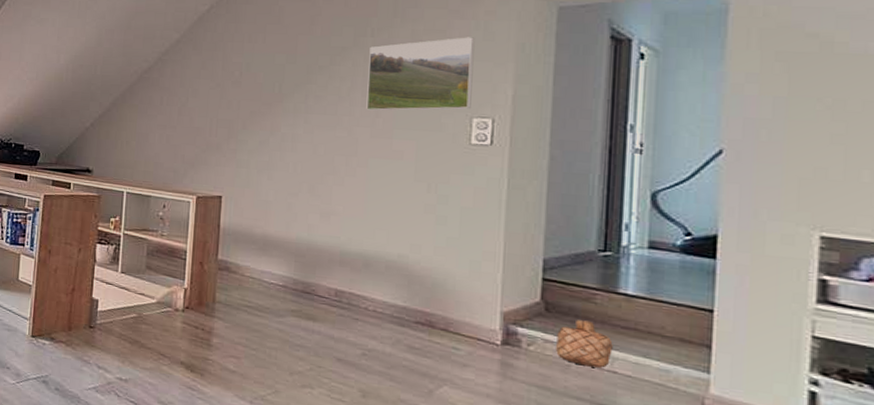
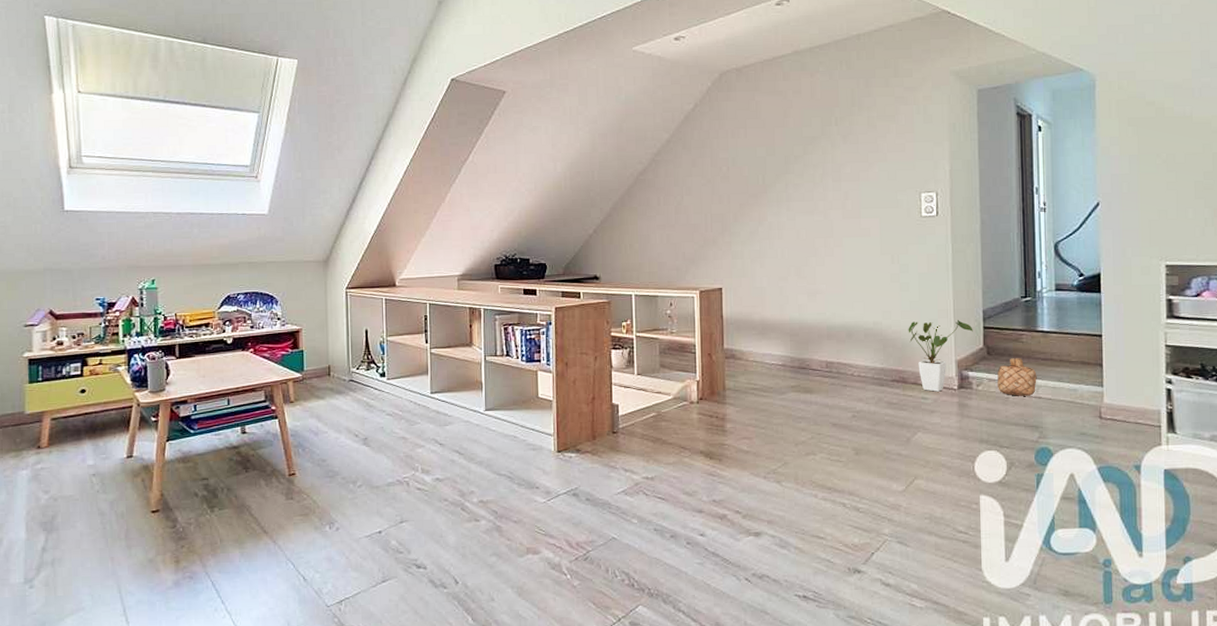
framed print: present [366,37,475,111] -> none [835,120,919,194]
house plant: none [441,260,528,344] -> present [908,319,973,392]

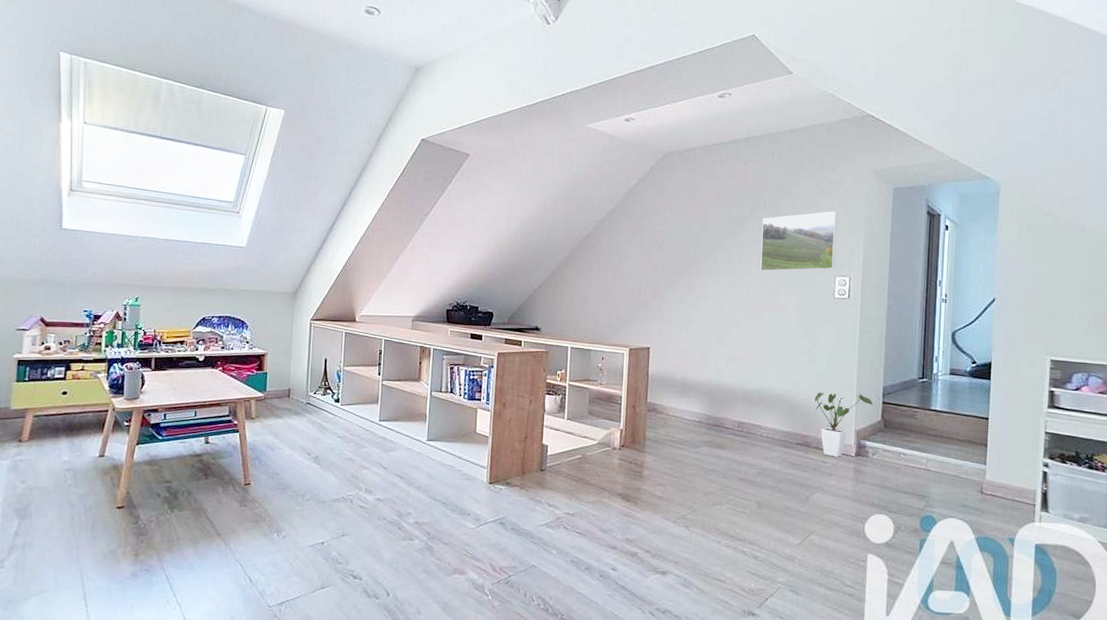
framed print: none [835,120,919,194] -> present [760,211,838,272]
basket: present [996,358,1037,396] -> none [890,432,927,468]

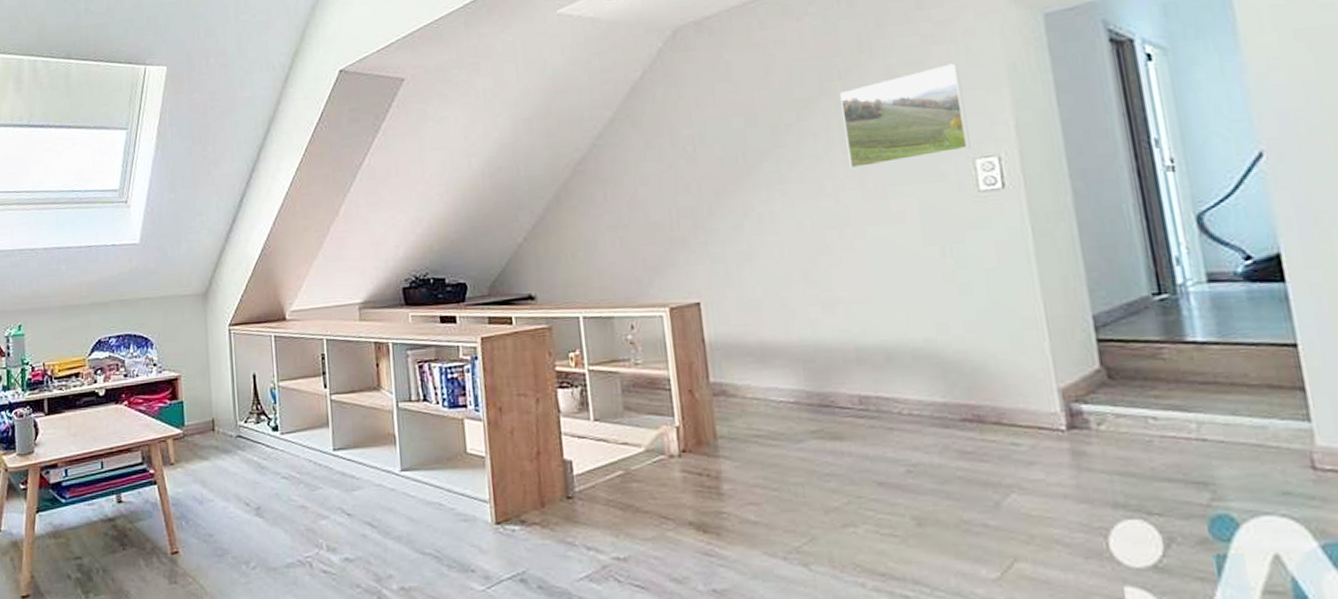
house plant: present [814,392,873,457] -> none [977,330,1081,435]

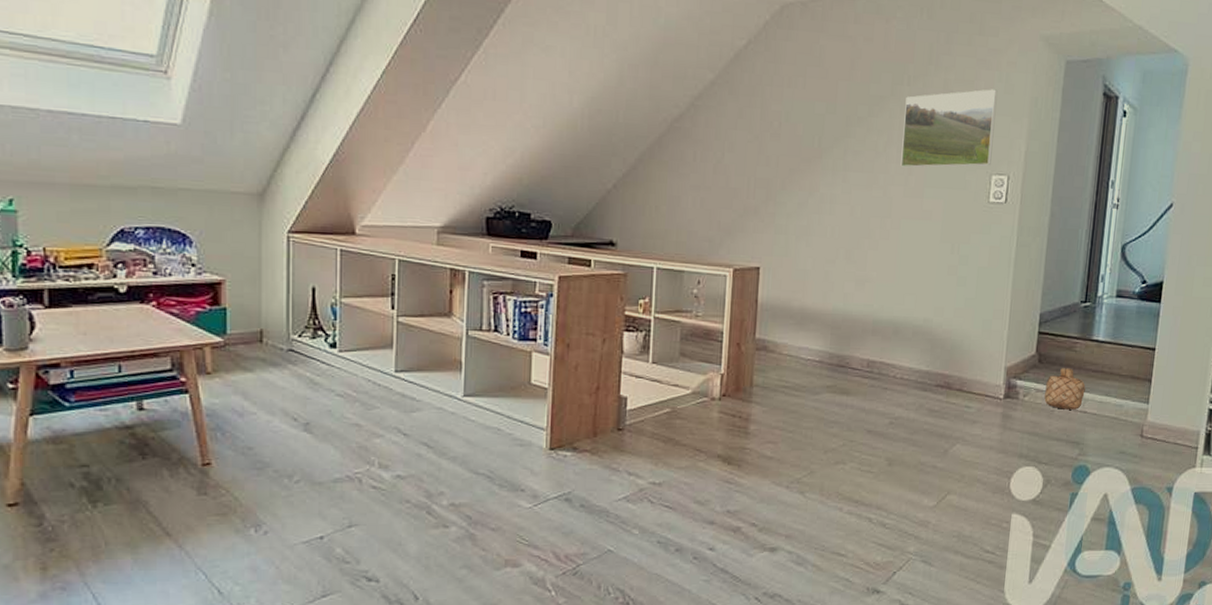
basket: none [1128,382,1196,439] -> present [1044,368,1086,410]

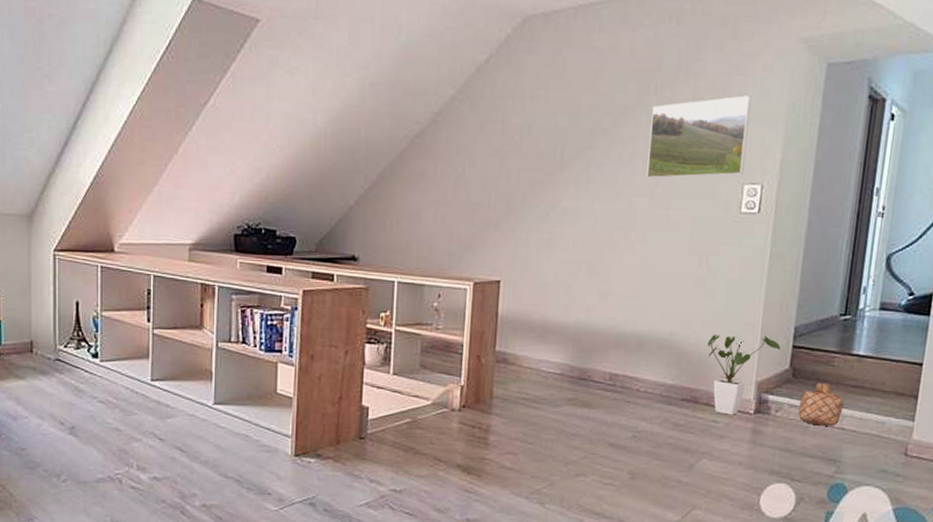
house plant: none [959,321,1027,400] -> present [707,334,781,415]

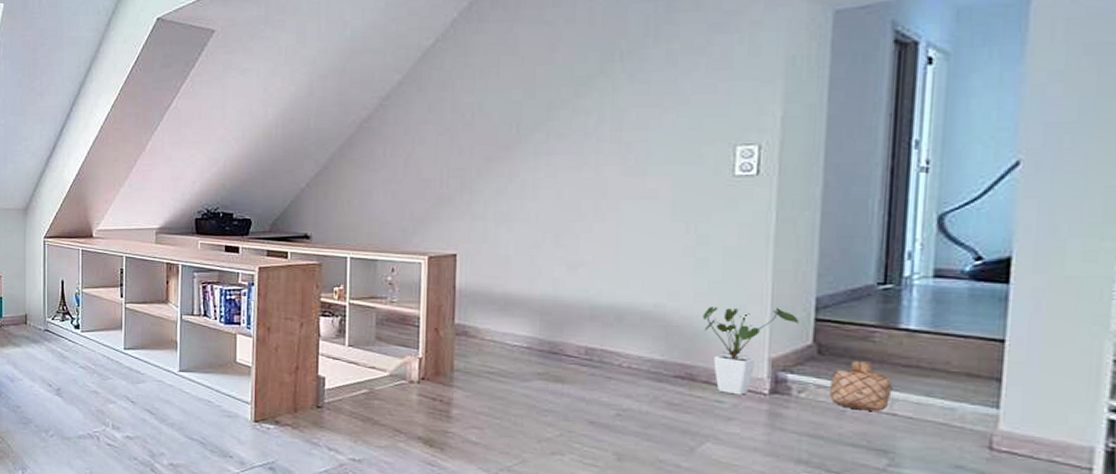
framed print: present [646,95,752,179] -> none [615,53,739,146]

